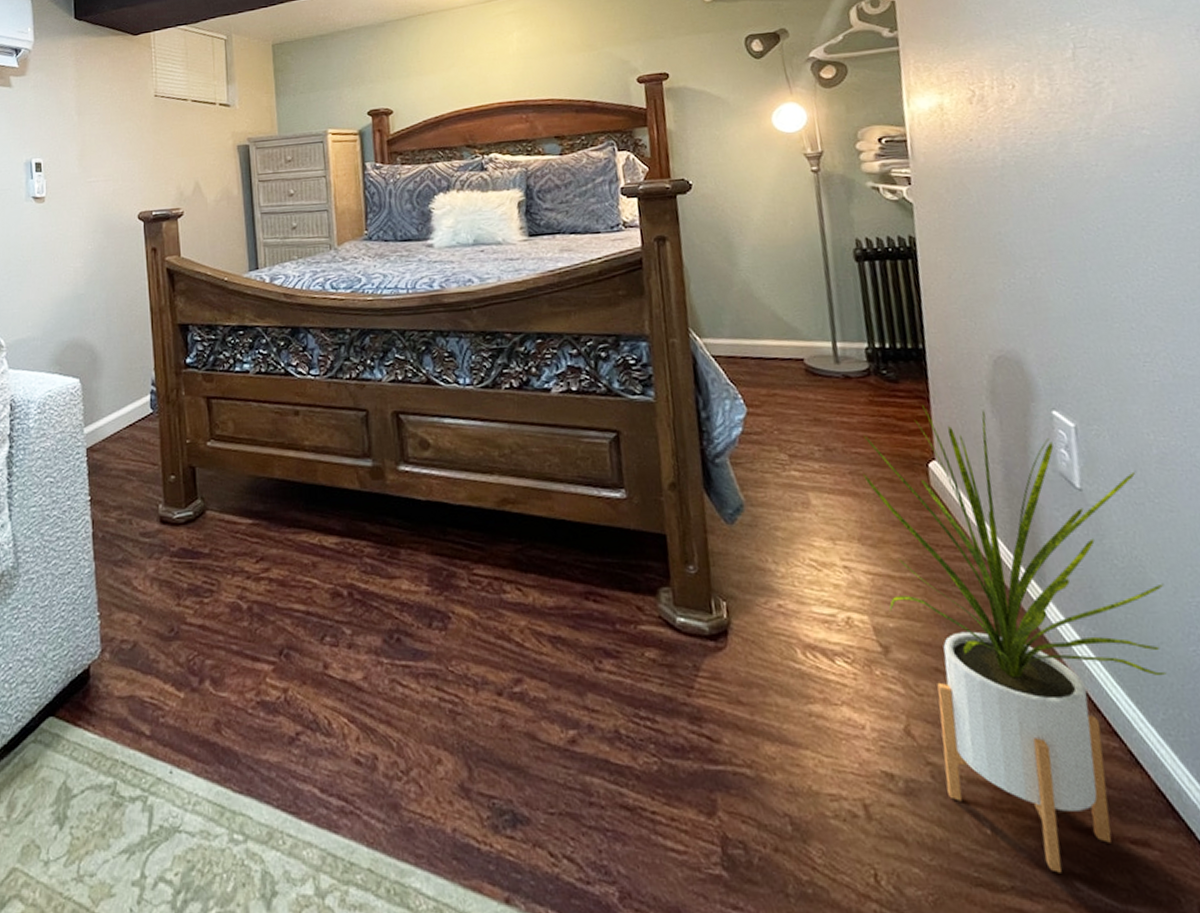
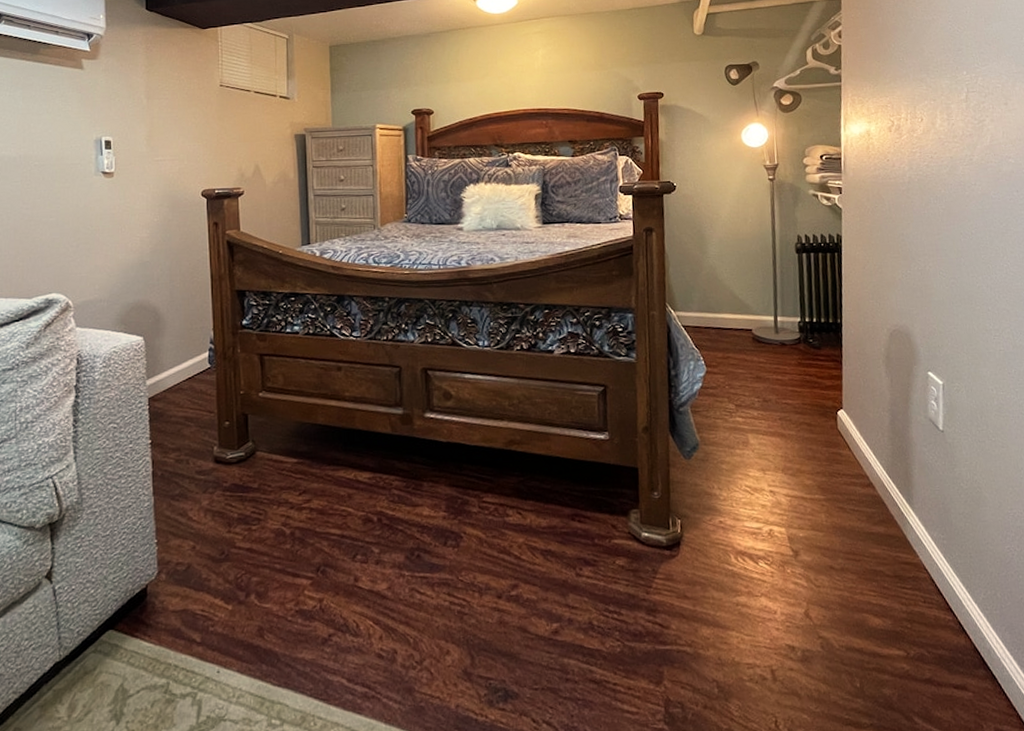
house plant: present [863,406,1167,873] -> none [789,367,993,712]

